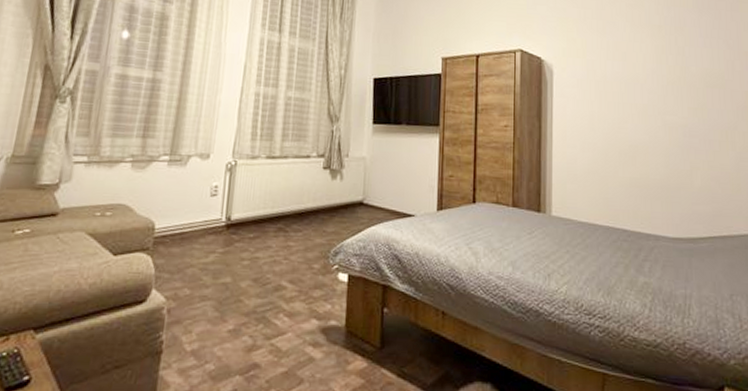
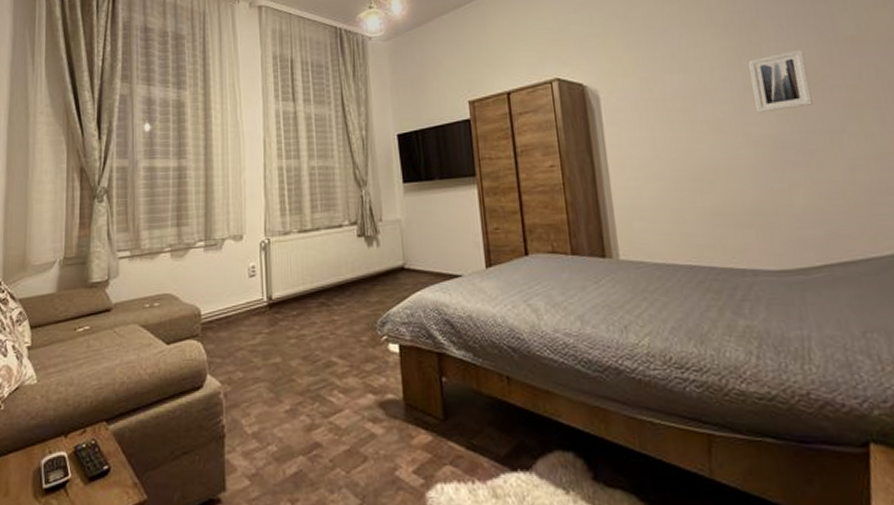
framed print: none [673,56,717,105] -> present [748,48,813,114]

